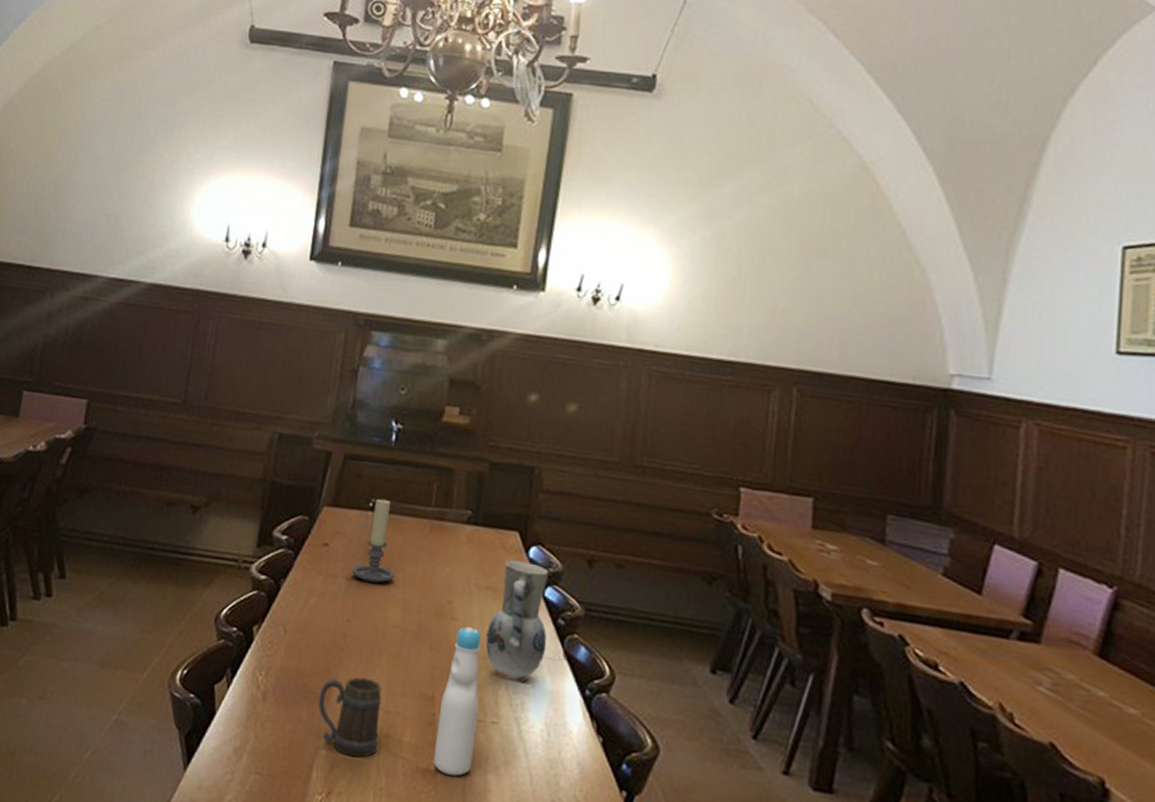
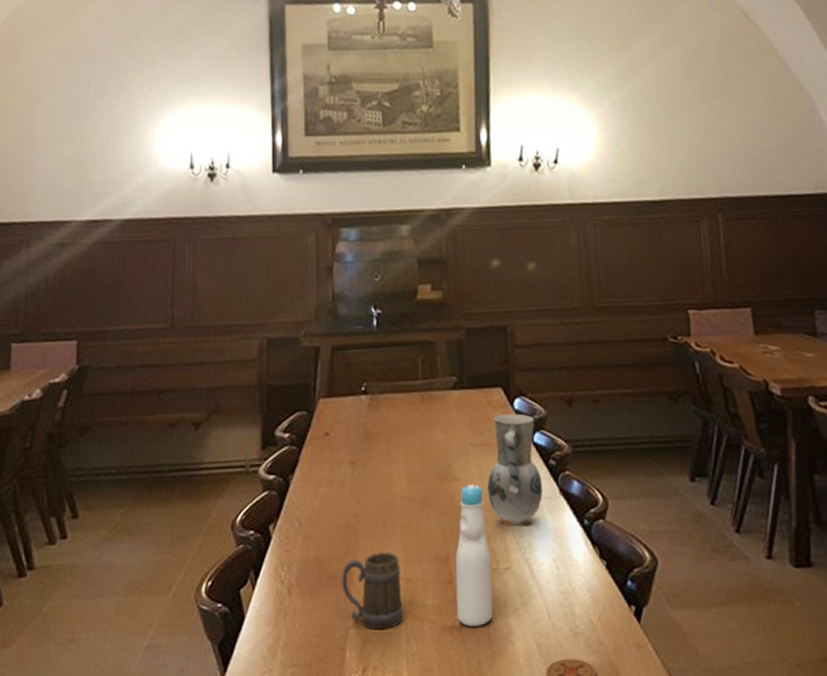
candle holder: present [352,498,395,584] -> none [355,381,395,461]

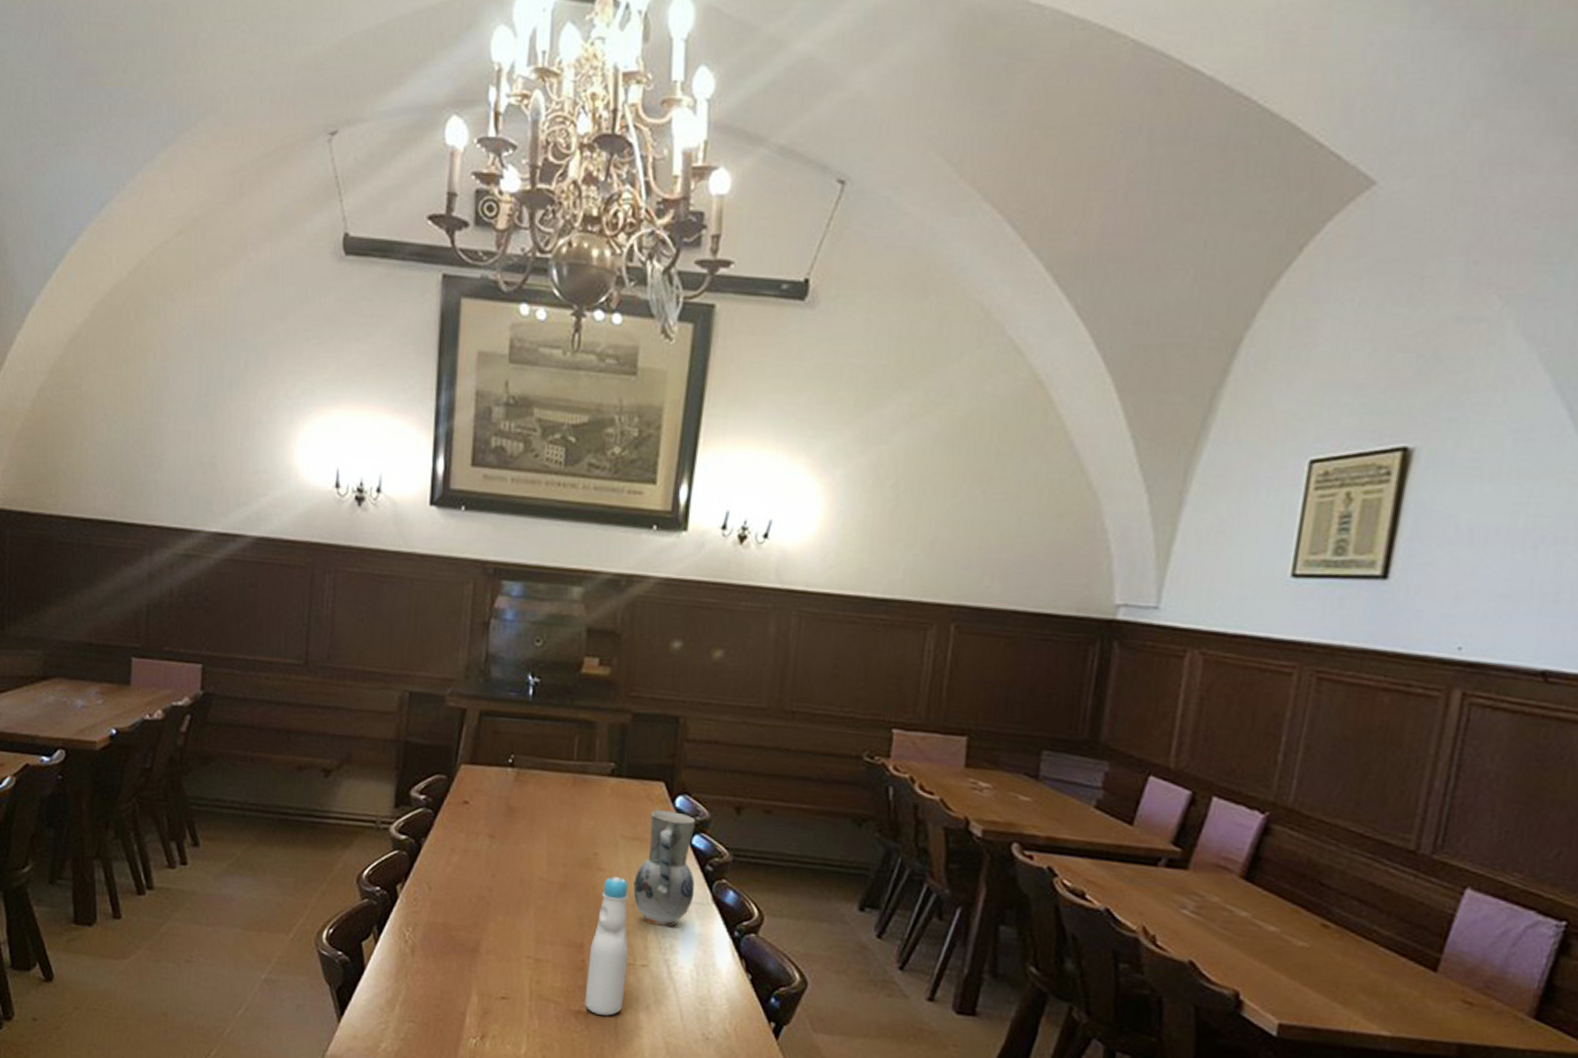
beer mug: present [341,552,404,630] -> none [467,928,531,1003]

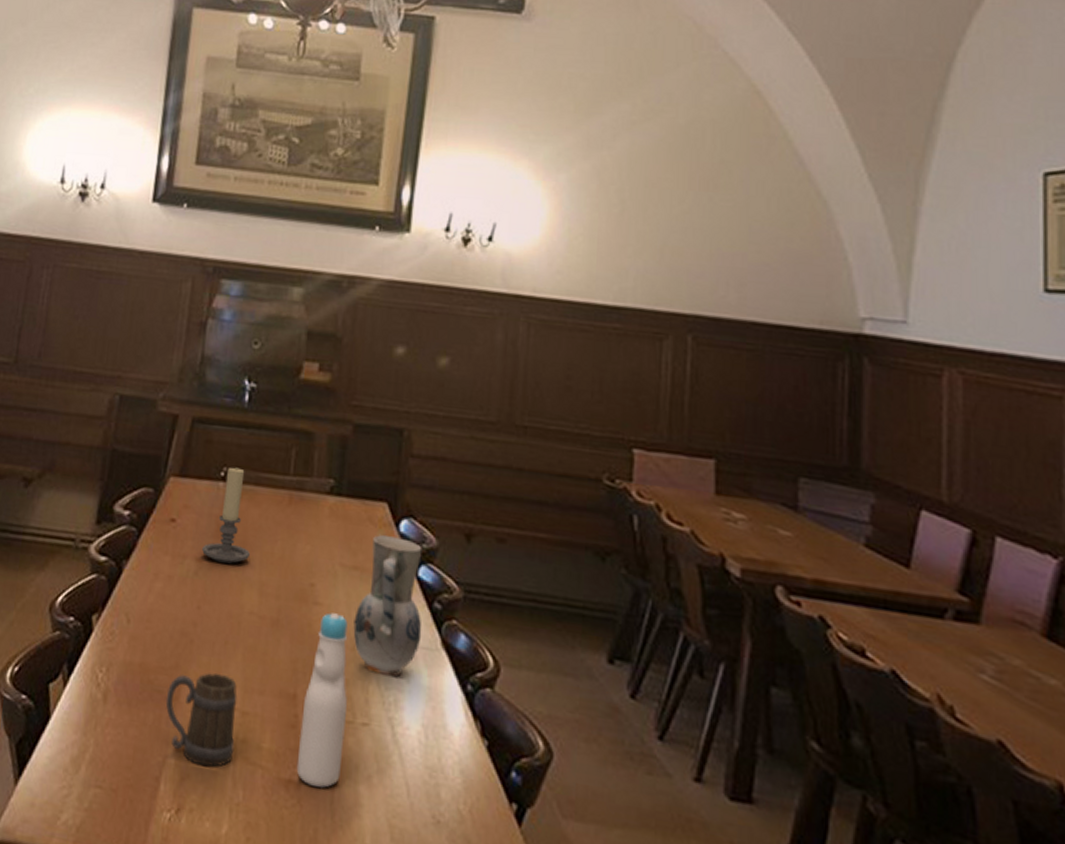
beer mug: none [467,928,531,1003] -> present [165,672,238,767]
candle holder: none [494,754,538,838] -> present [202,467,250,564]

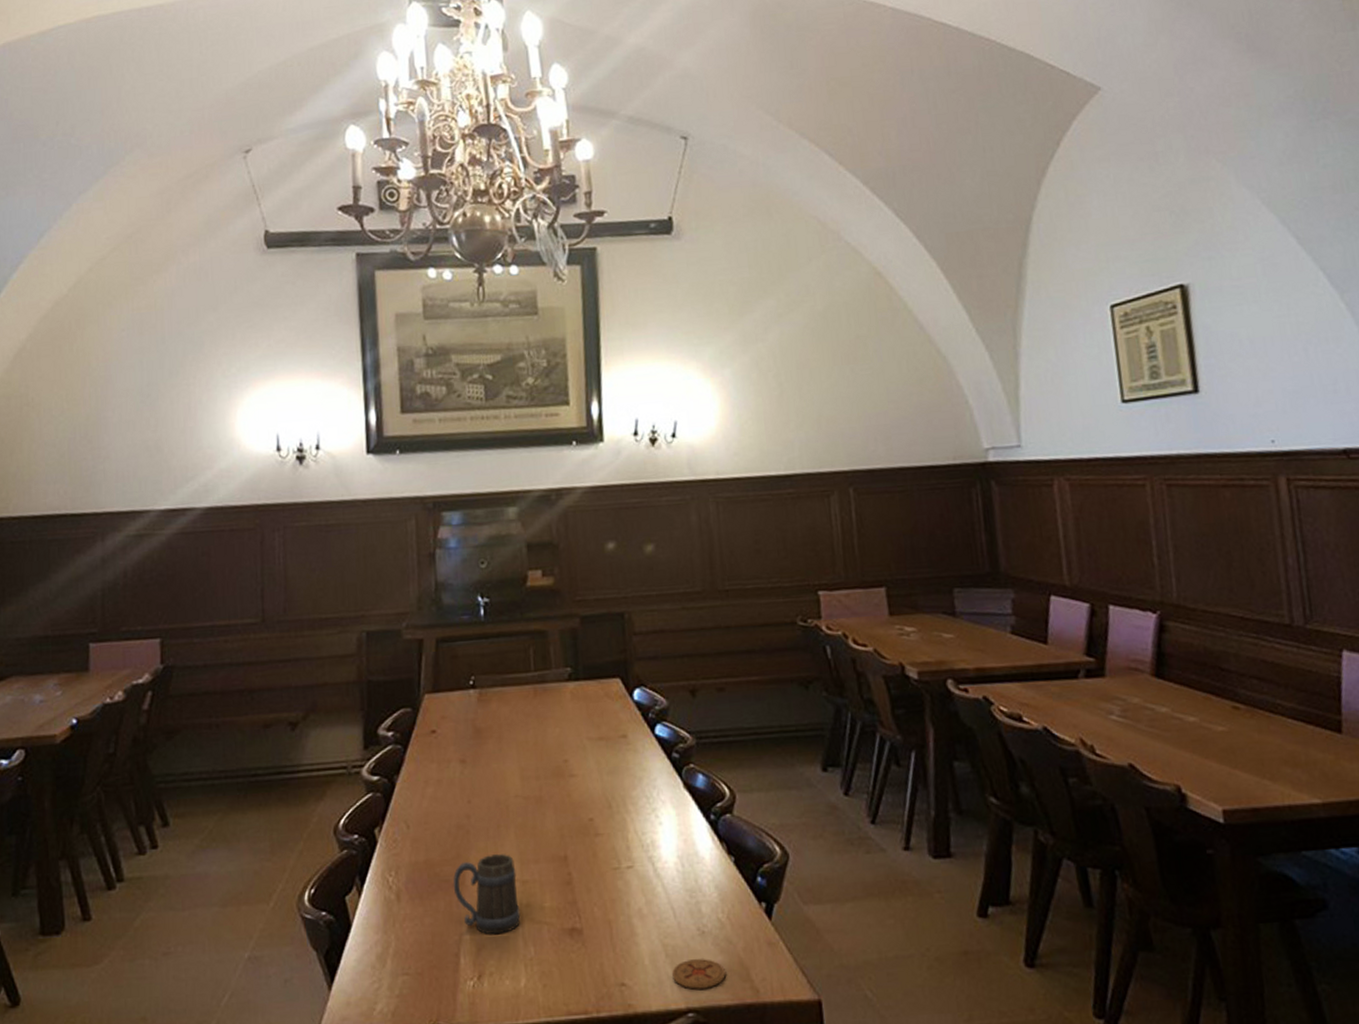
candle holder: present [202,467,250,564] -> none [464,674,507,759]
bottle: present [296,612,348,788] -> none [574,780,615,929]
vase: present [353,534,422,678] -> none [606,705,666,823]

